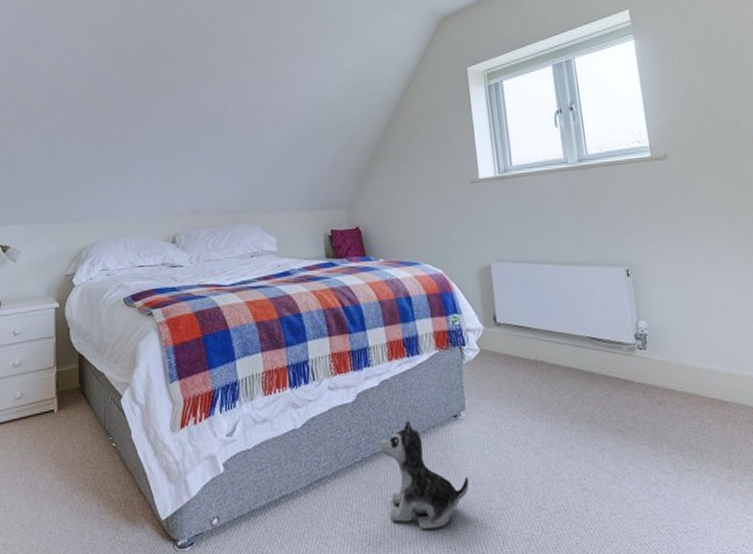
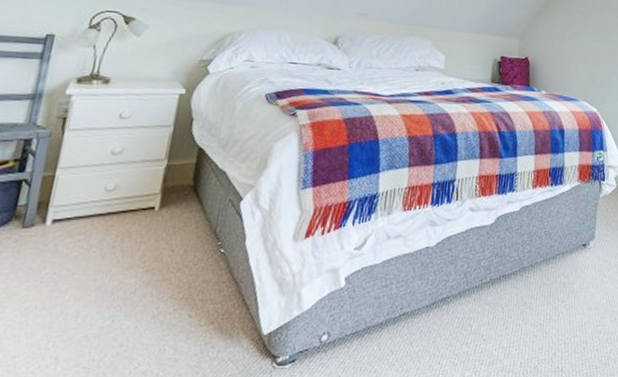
plush toy: present [379,420,470,530] -> none [507,245,586,351]

